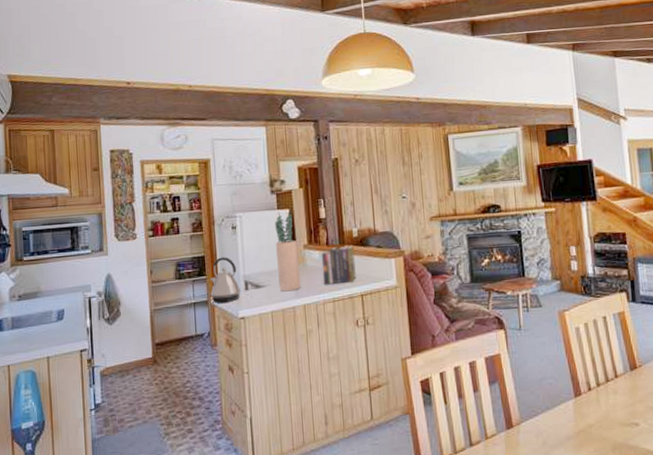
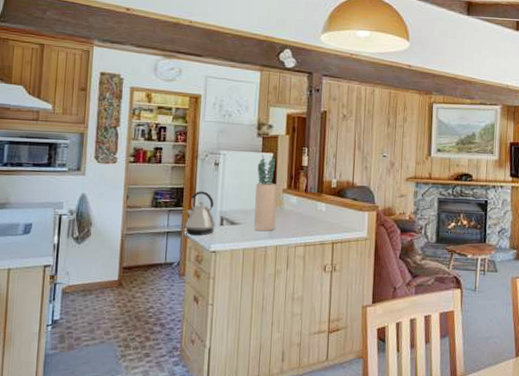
books: present [321,245,356,285] -> none [297,194,331,230]

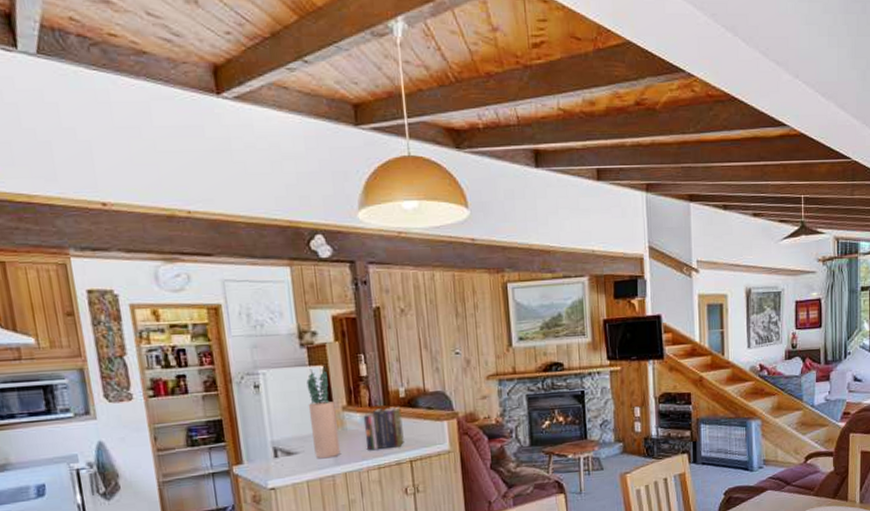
kettle: present [185,191,215,236] -> none [230,420,269,474]
books: none [297,194,331,230] -> present [363,406,404,451]

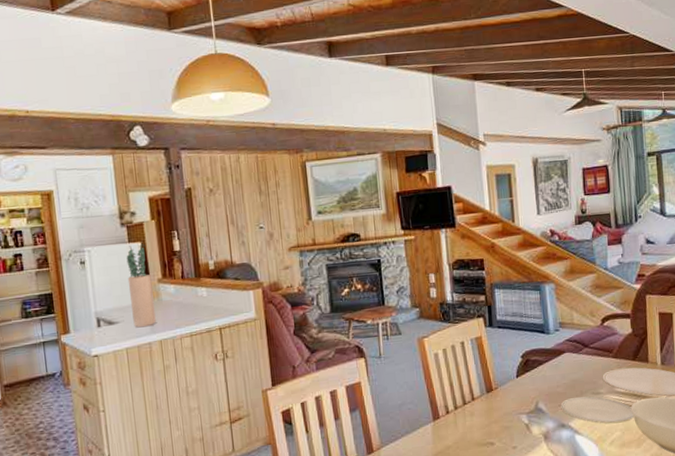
books: present [363,406,404,451] -> none [176,277,214,319]

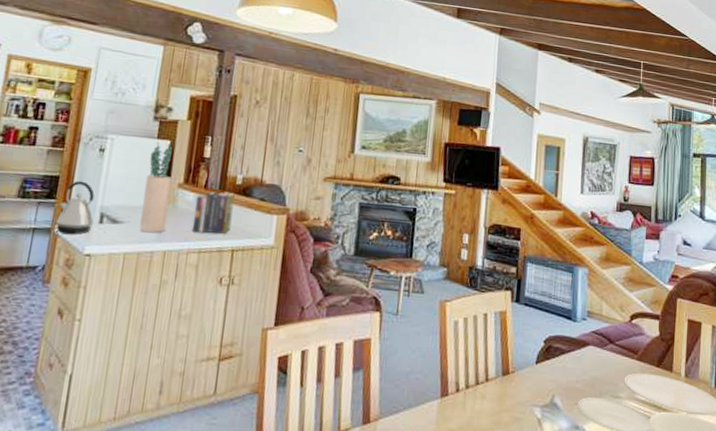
kettle: none [59,293,93,342] -> present [56,180,95,235]
books: none [176,277,214,319] -> present [192,191,235,235]

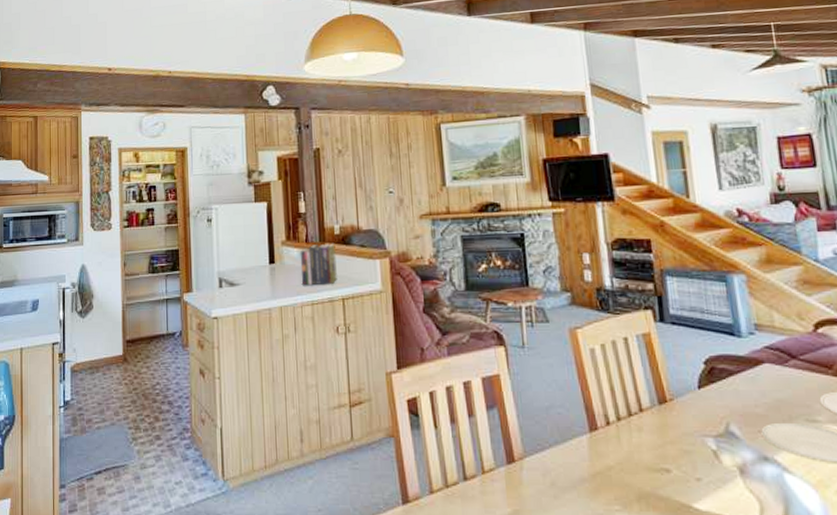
kettle: present [56,180,95,235] -> none [183,251,214,301]
vase: present [139,139,174,234] -> none [251,200,277,292]

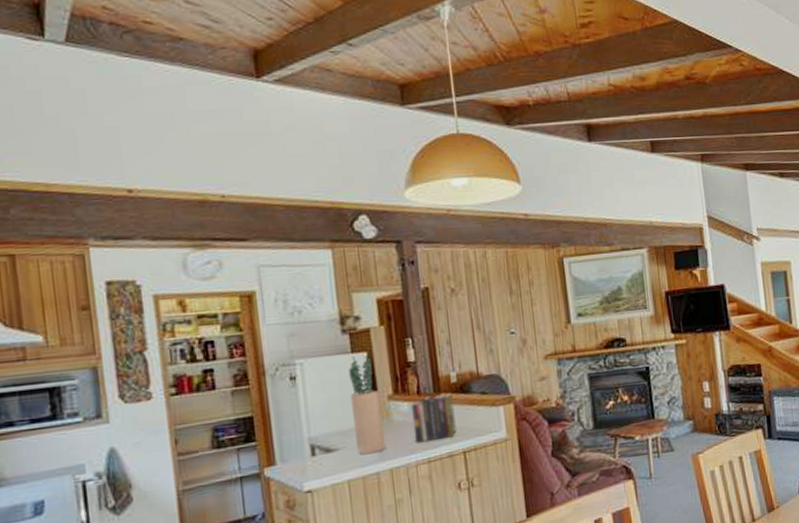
vase: none [251,200,277,292] -> present [348,350,386,455]

